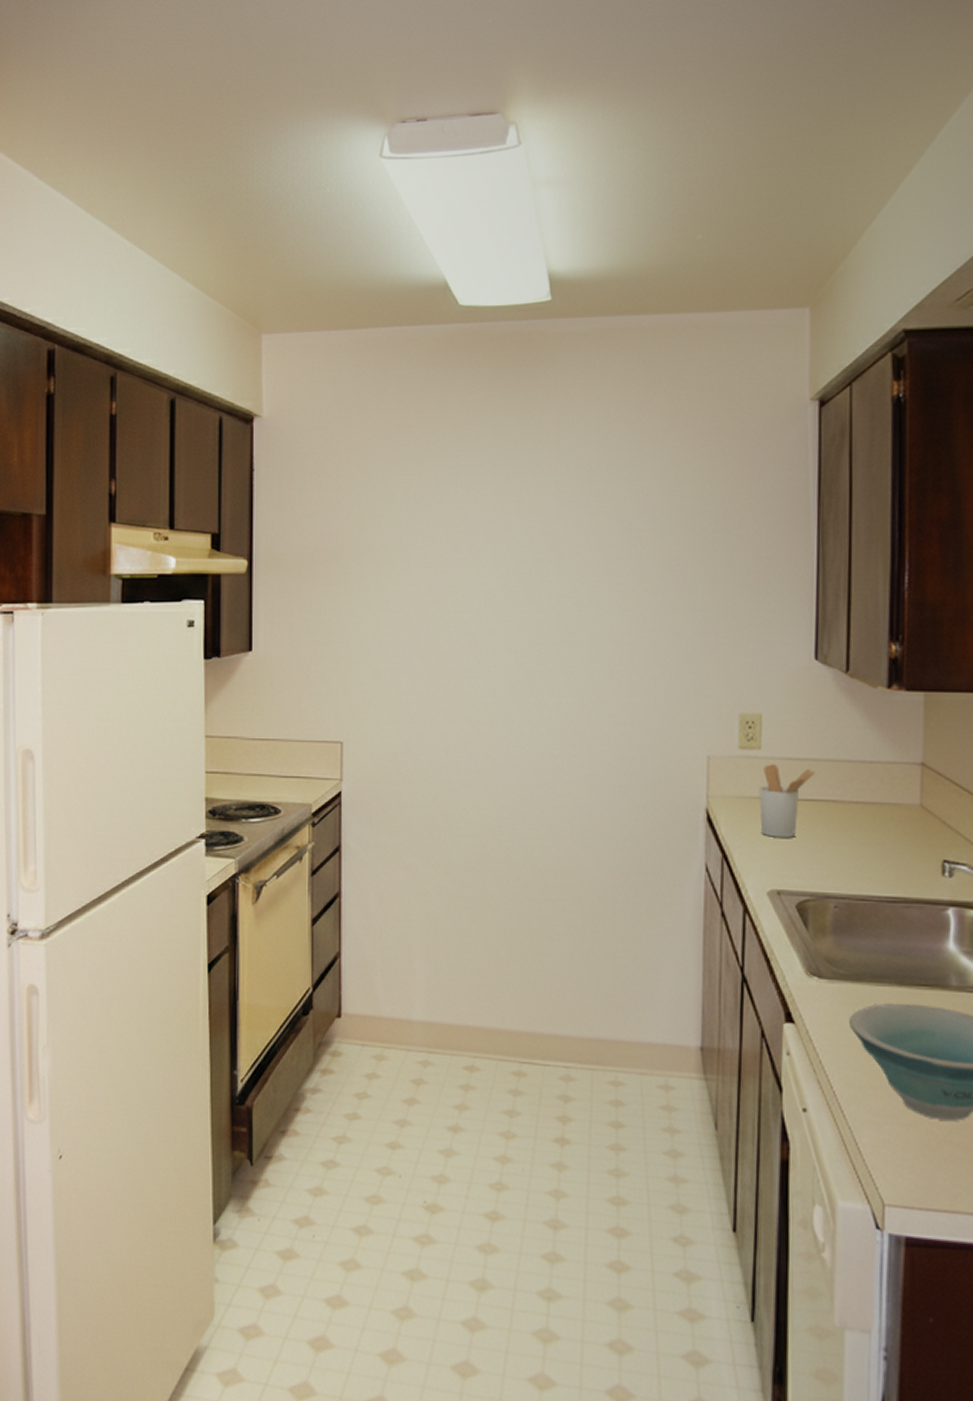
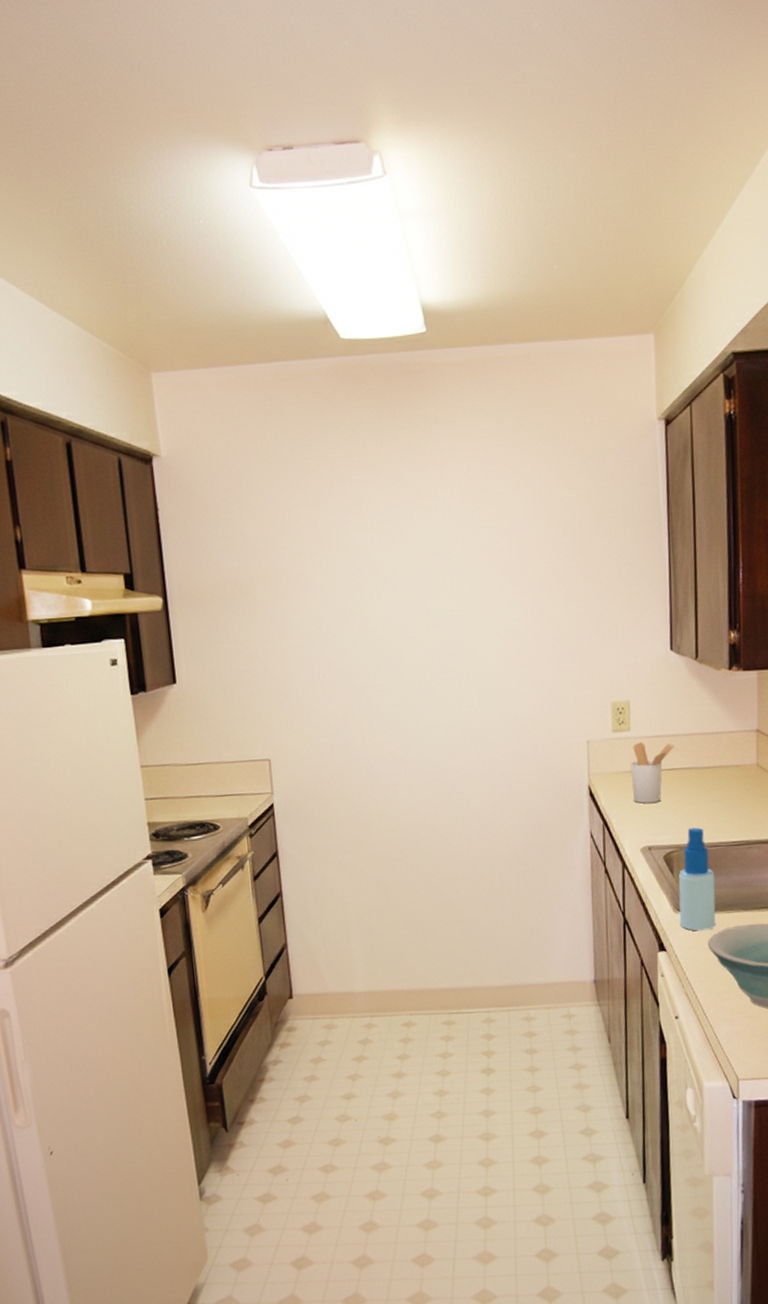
spray bottle: none [813,874,862,1004] -> present [678,827,716,931]

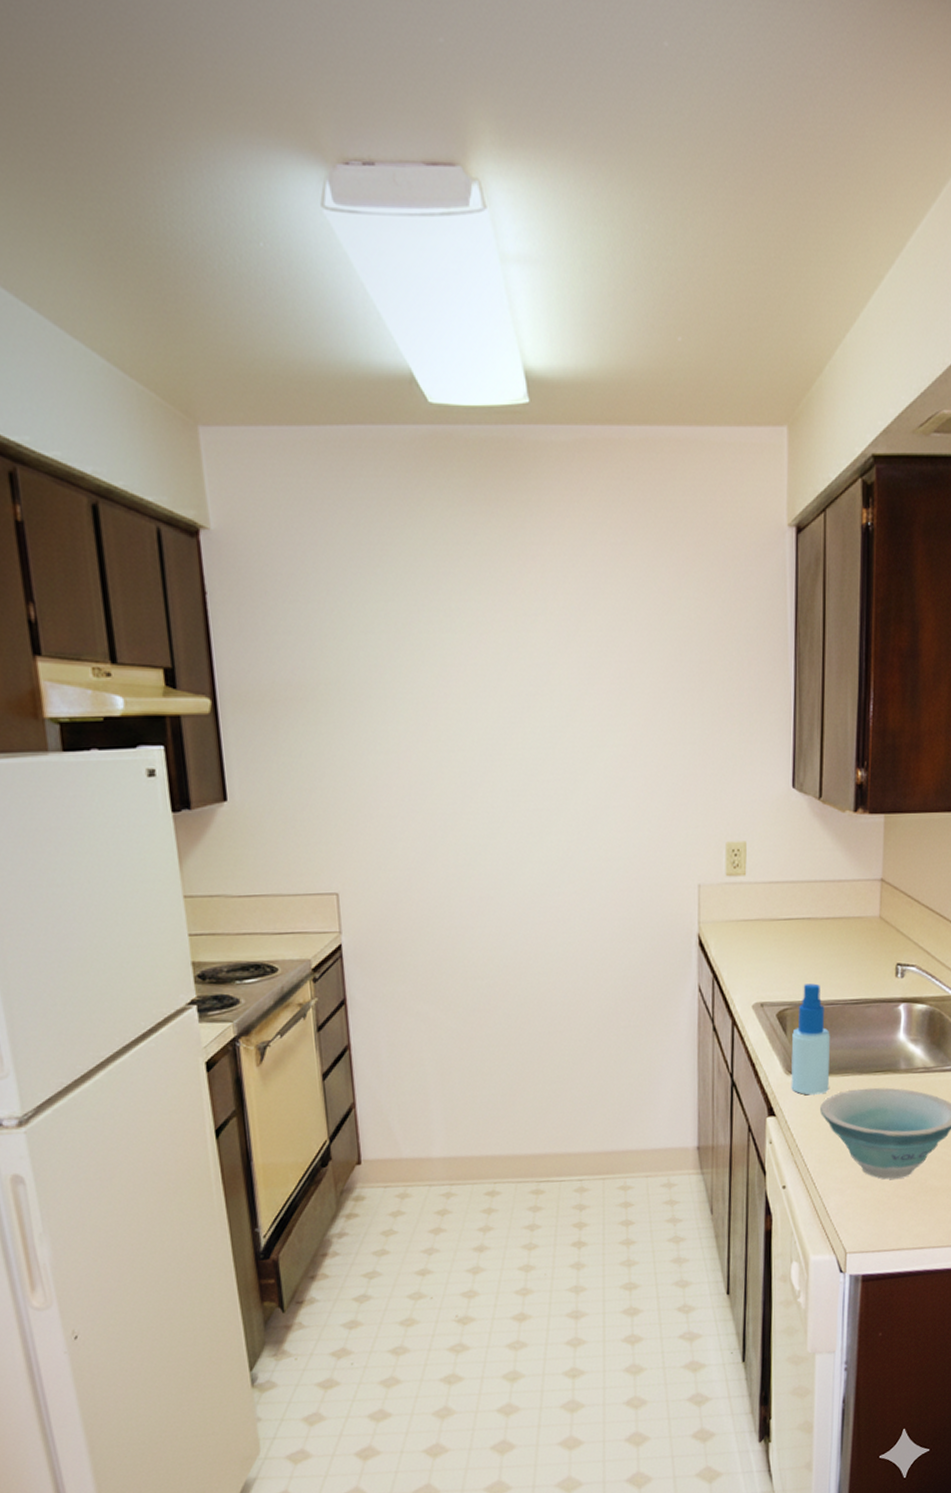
utensil holder: present [630,742,674,804] -> none [744,888,793,956]

